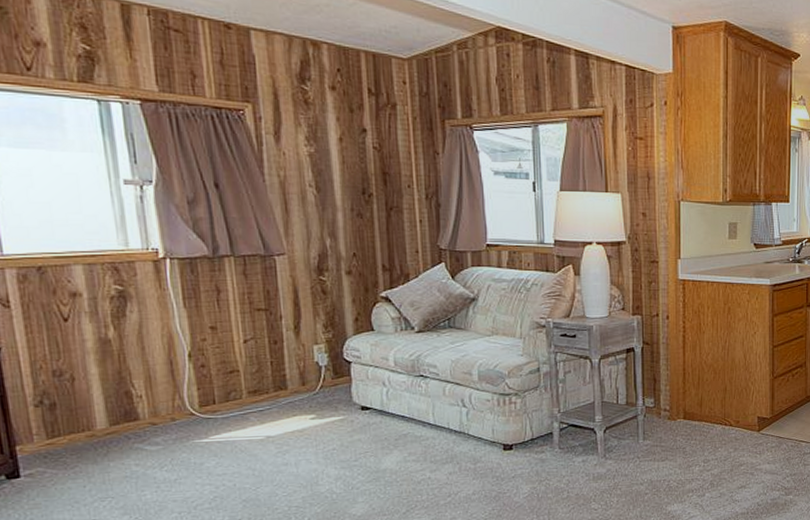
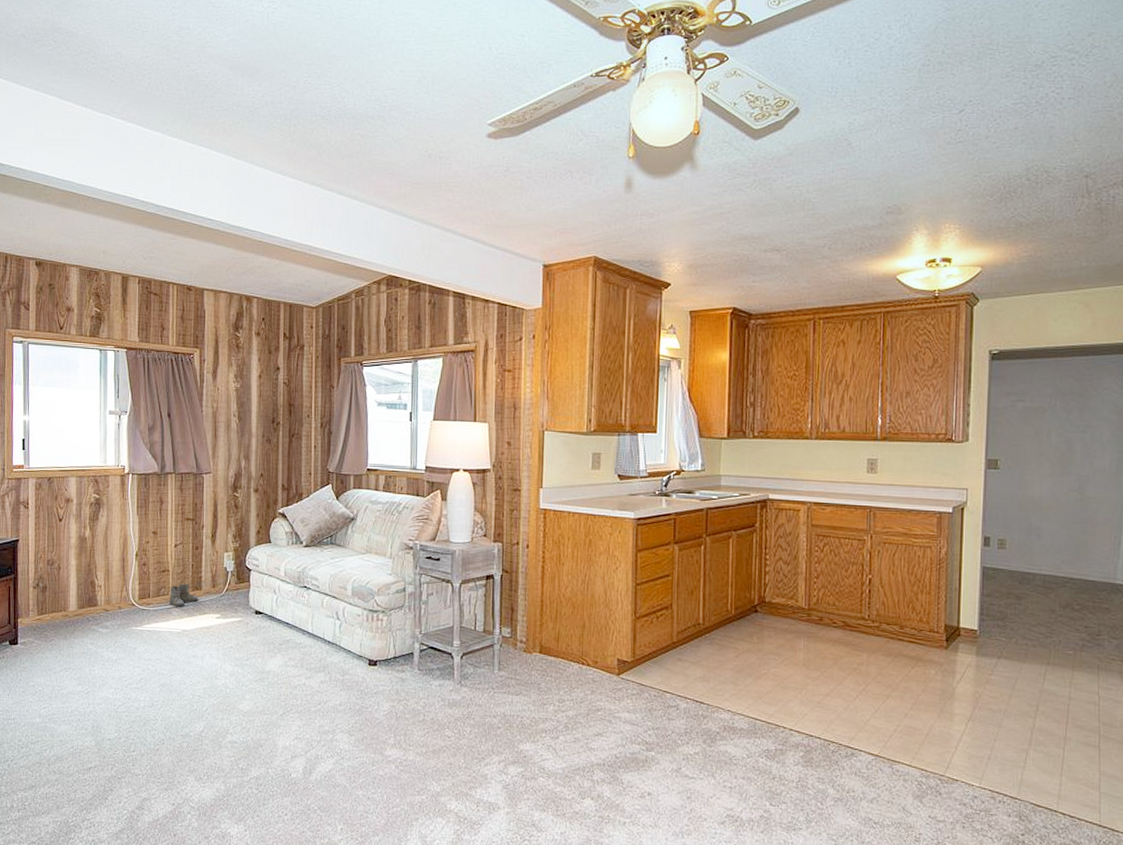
boots: none [241,385,285,412] -> present [167,584,199,607]

